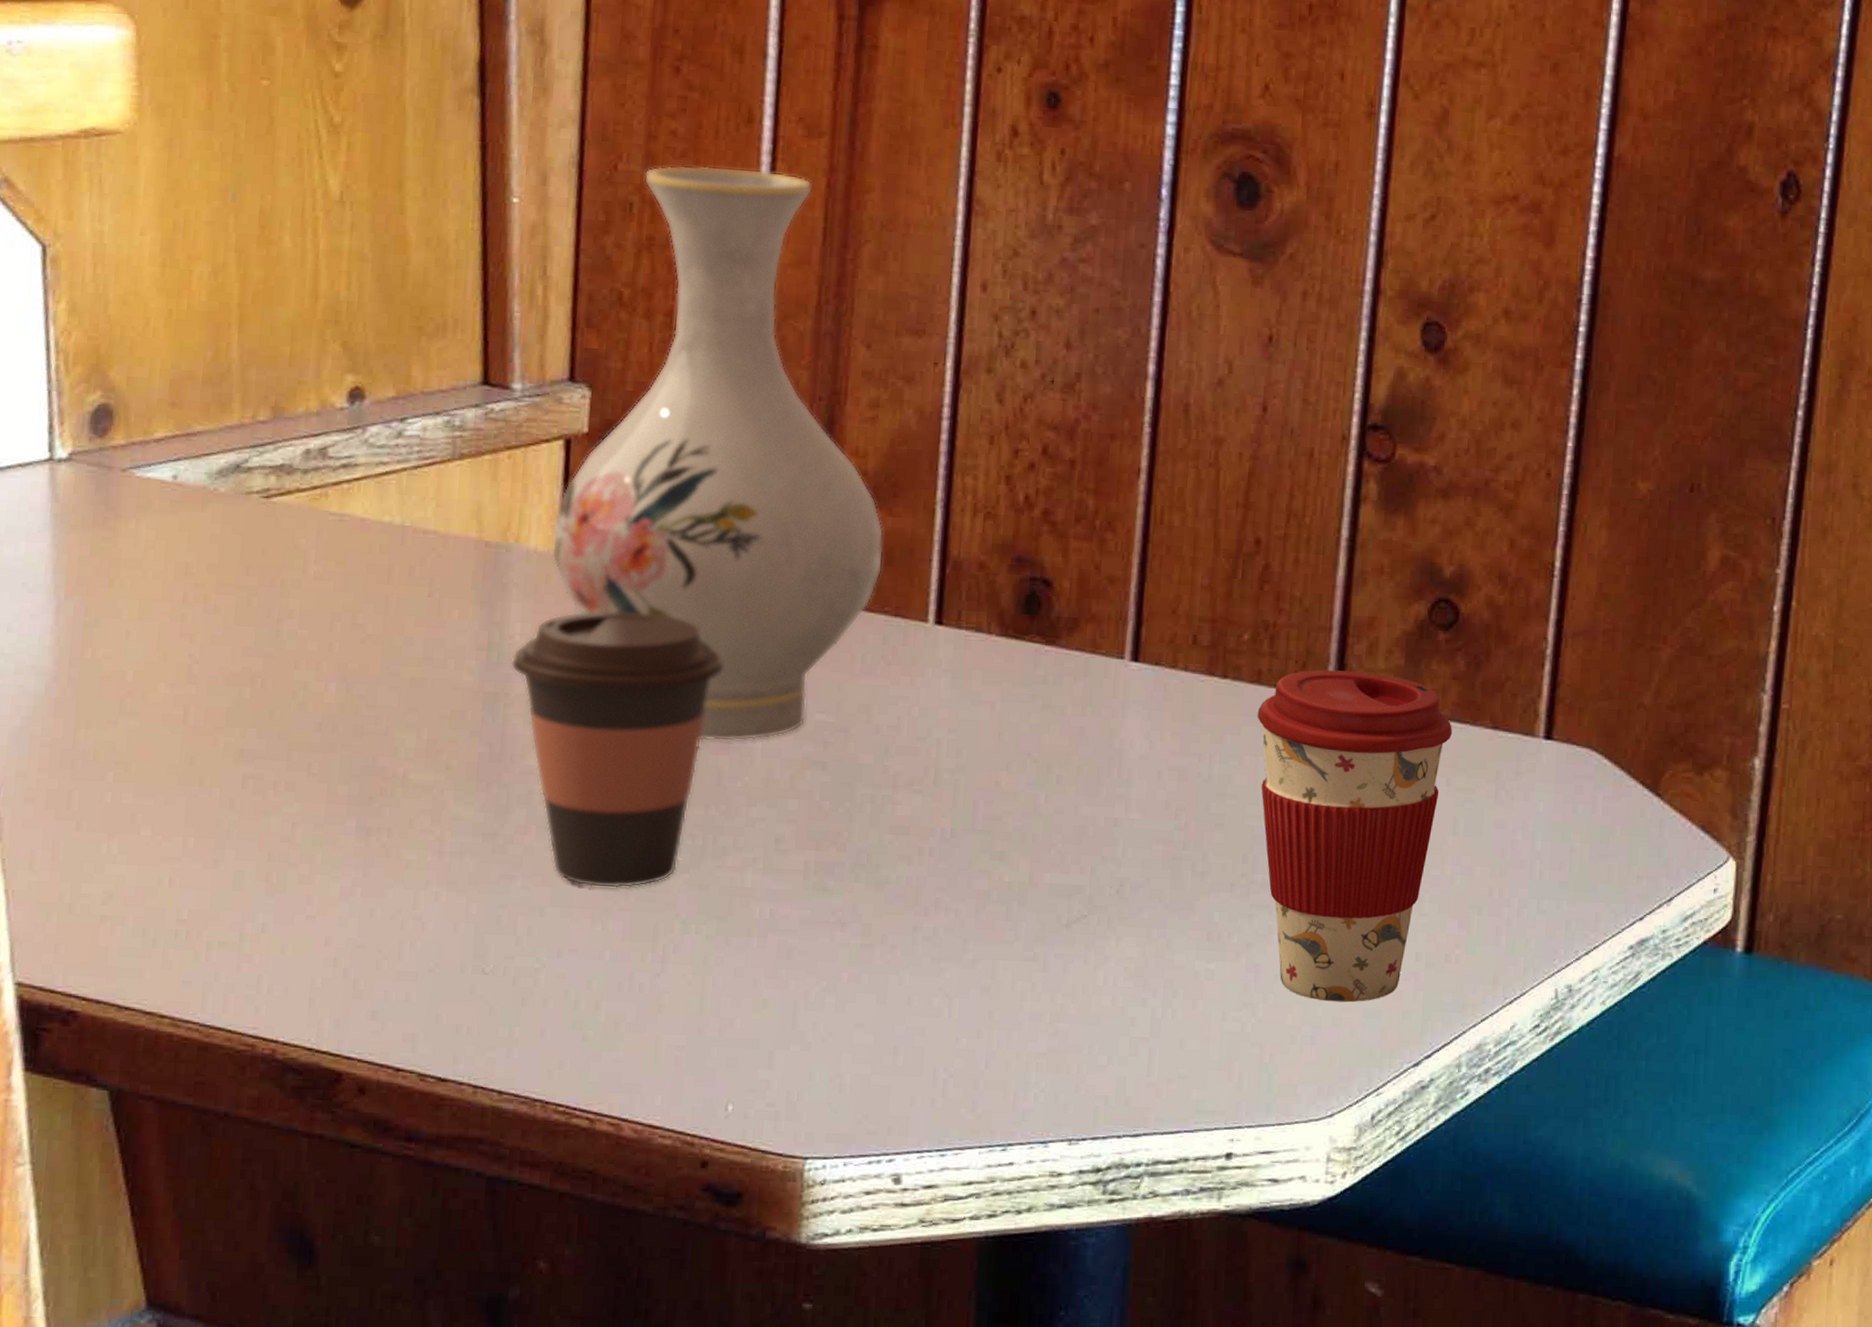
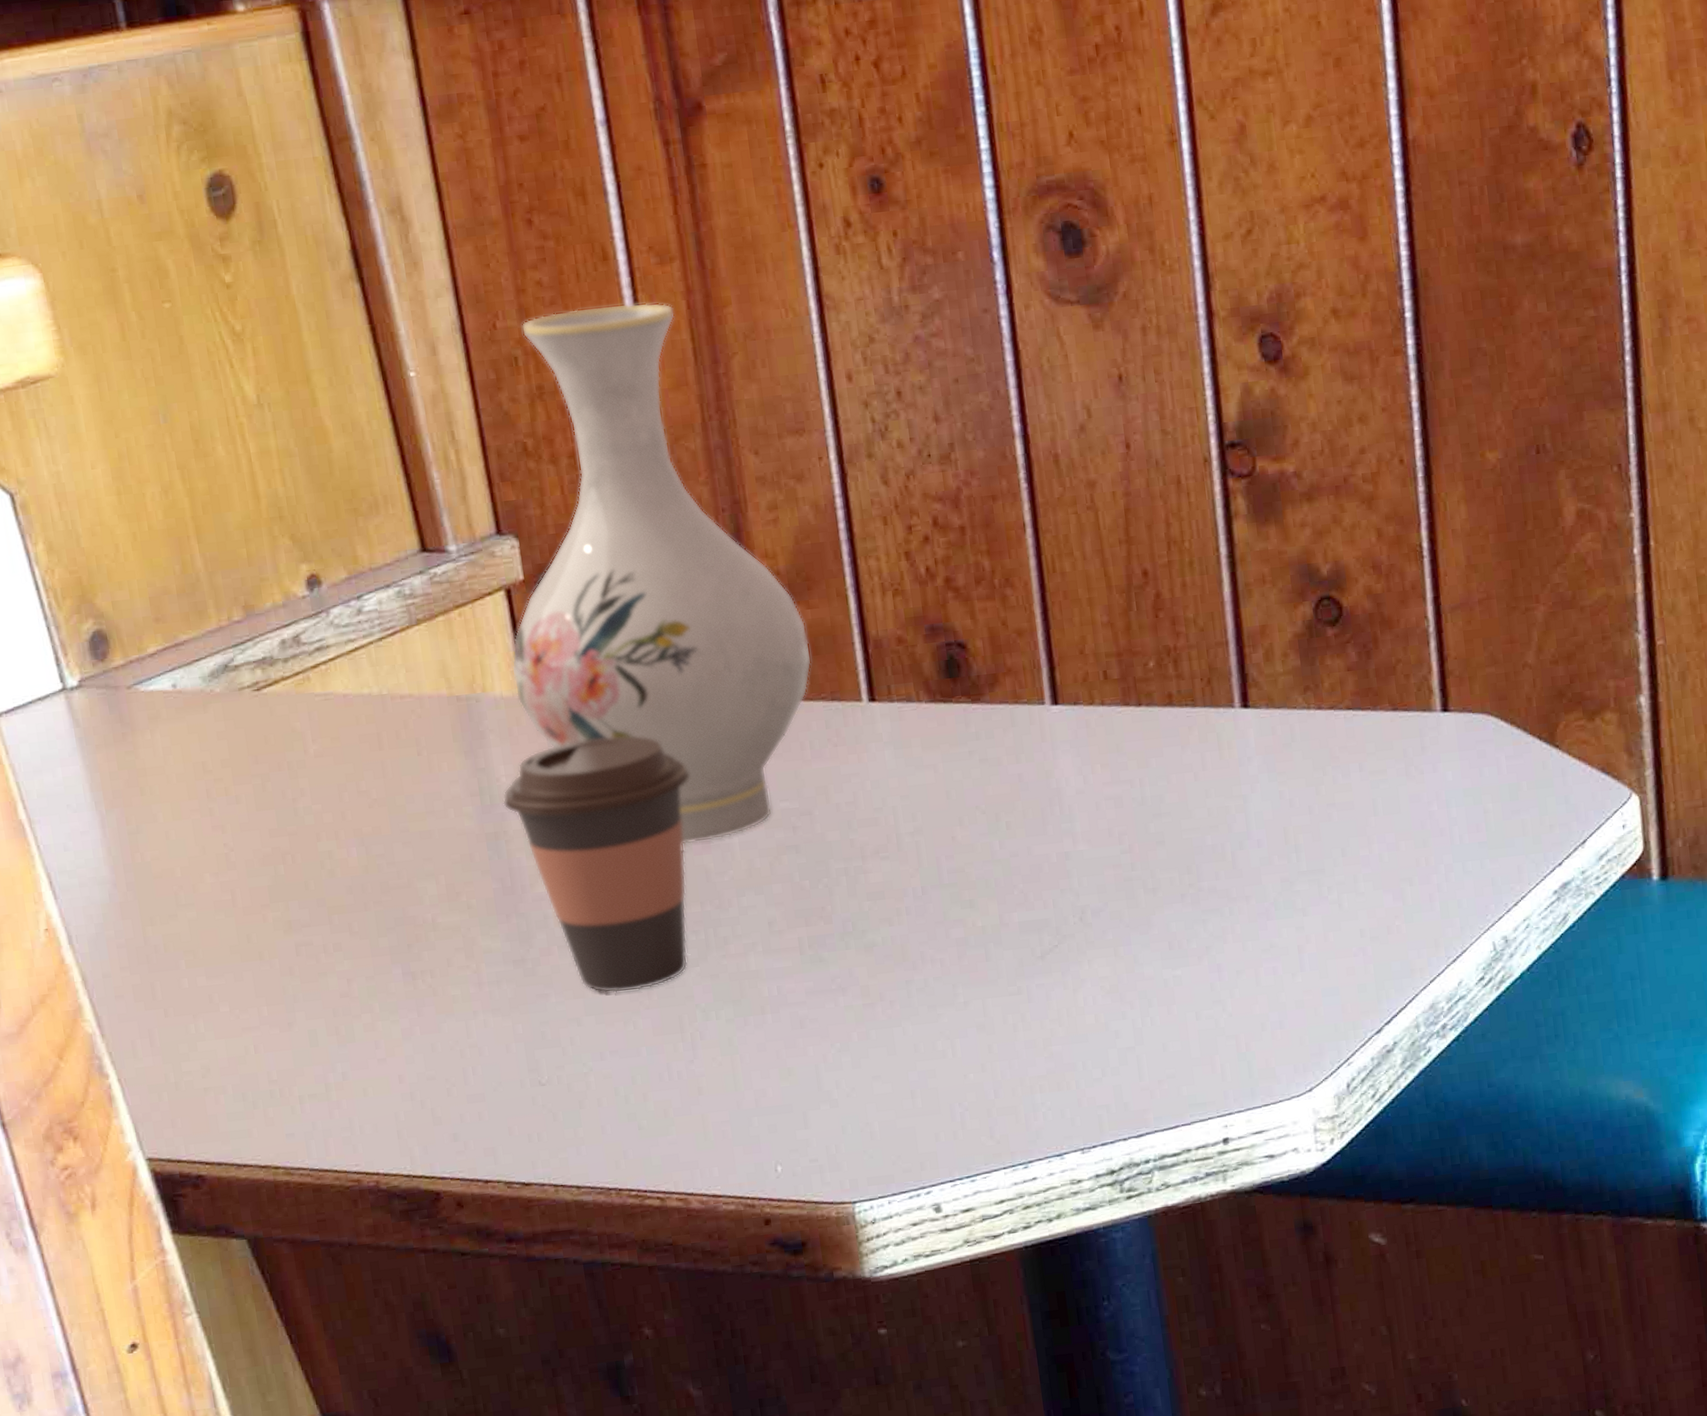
coffee cup: present [1257,669,1452,1003] -> none [1175,677,1356,988]

